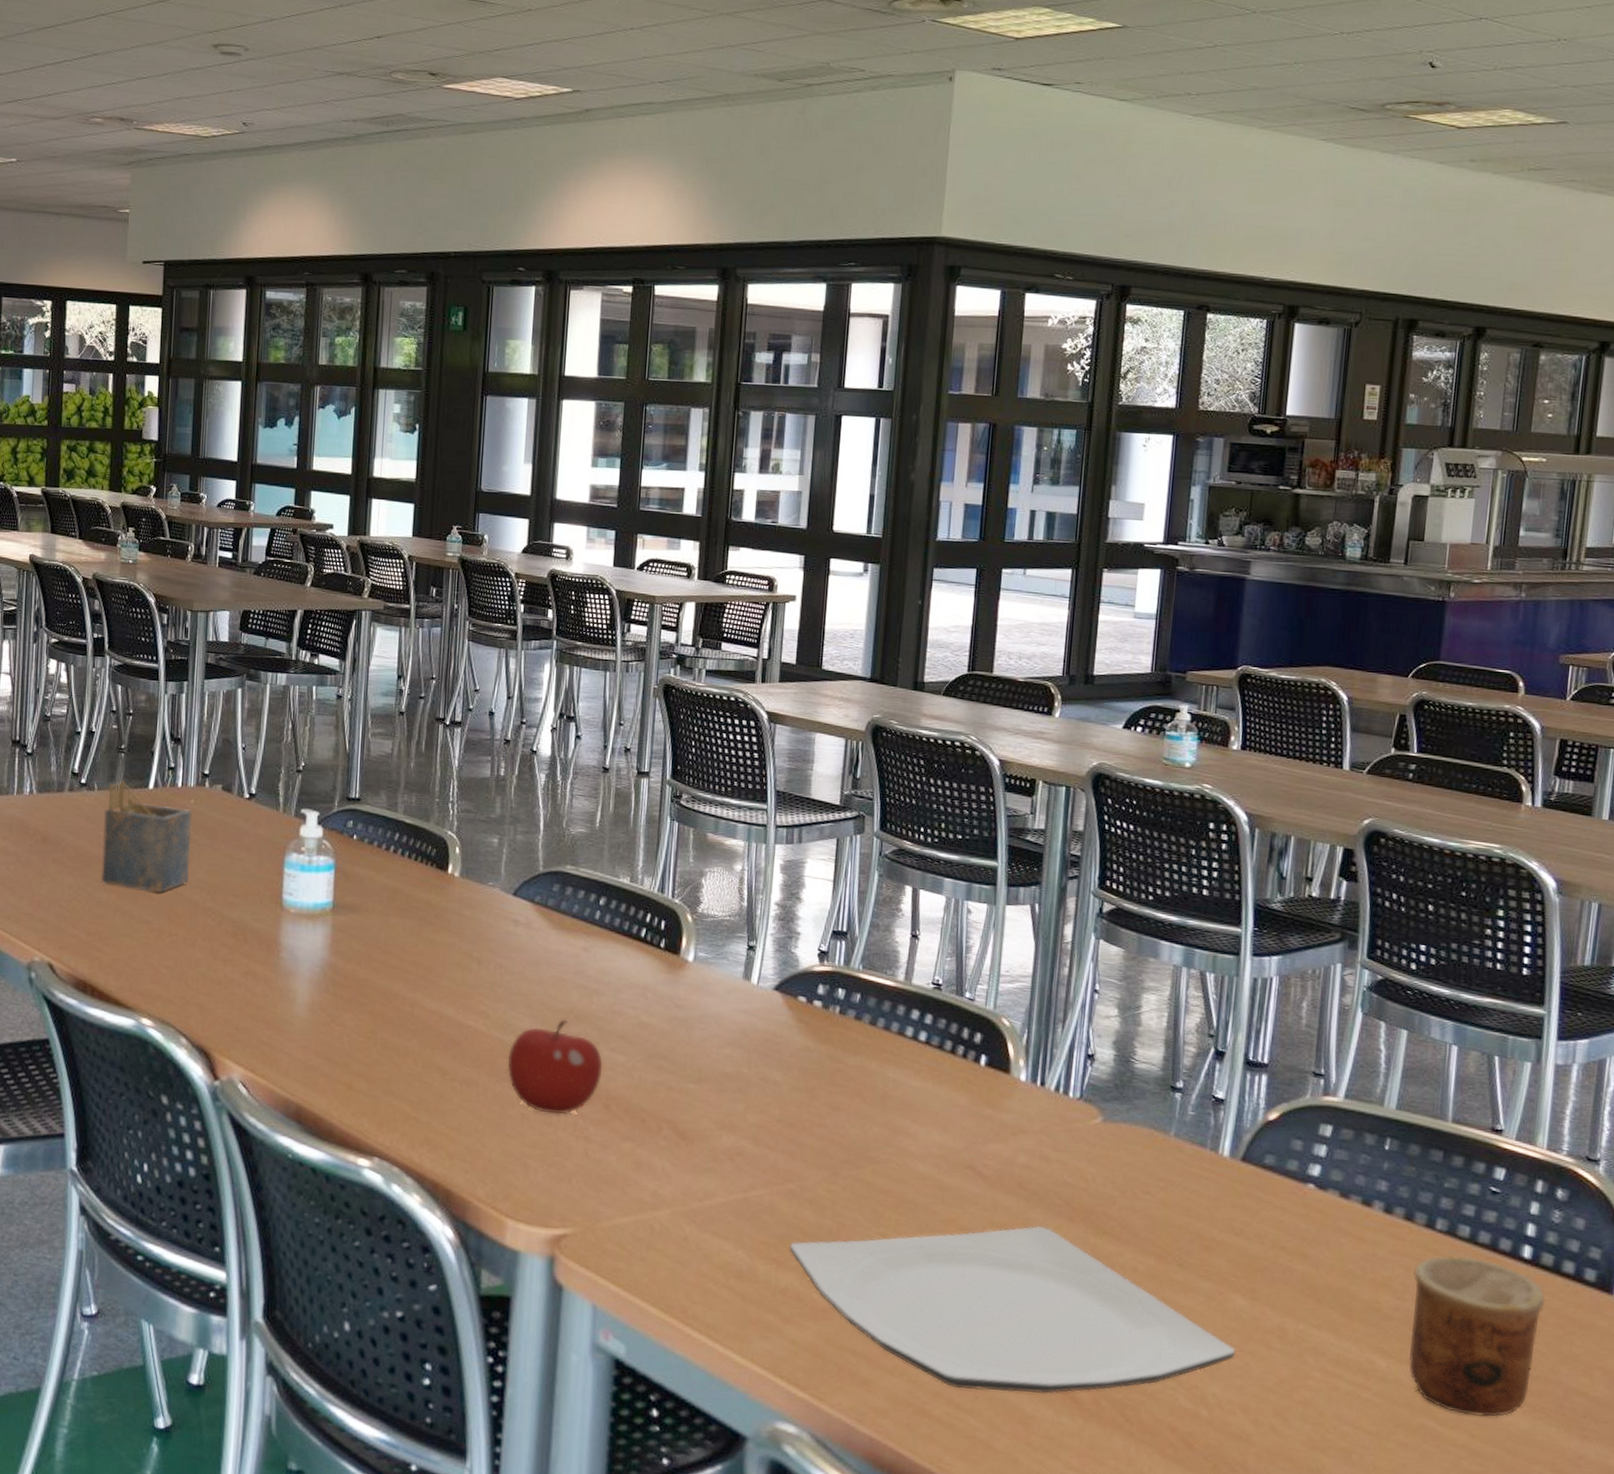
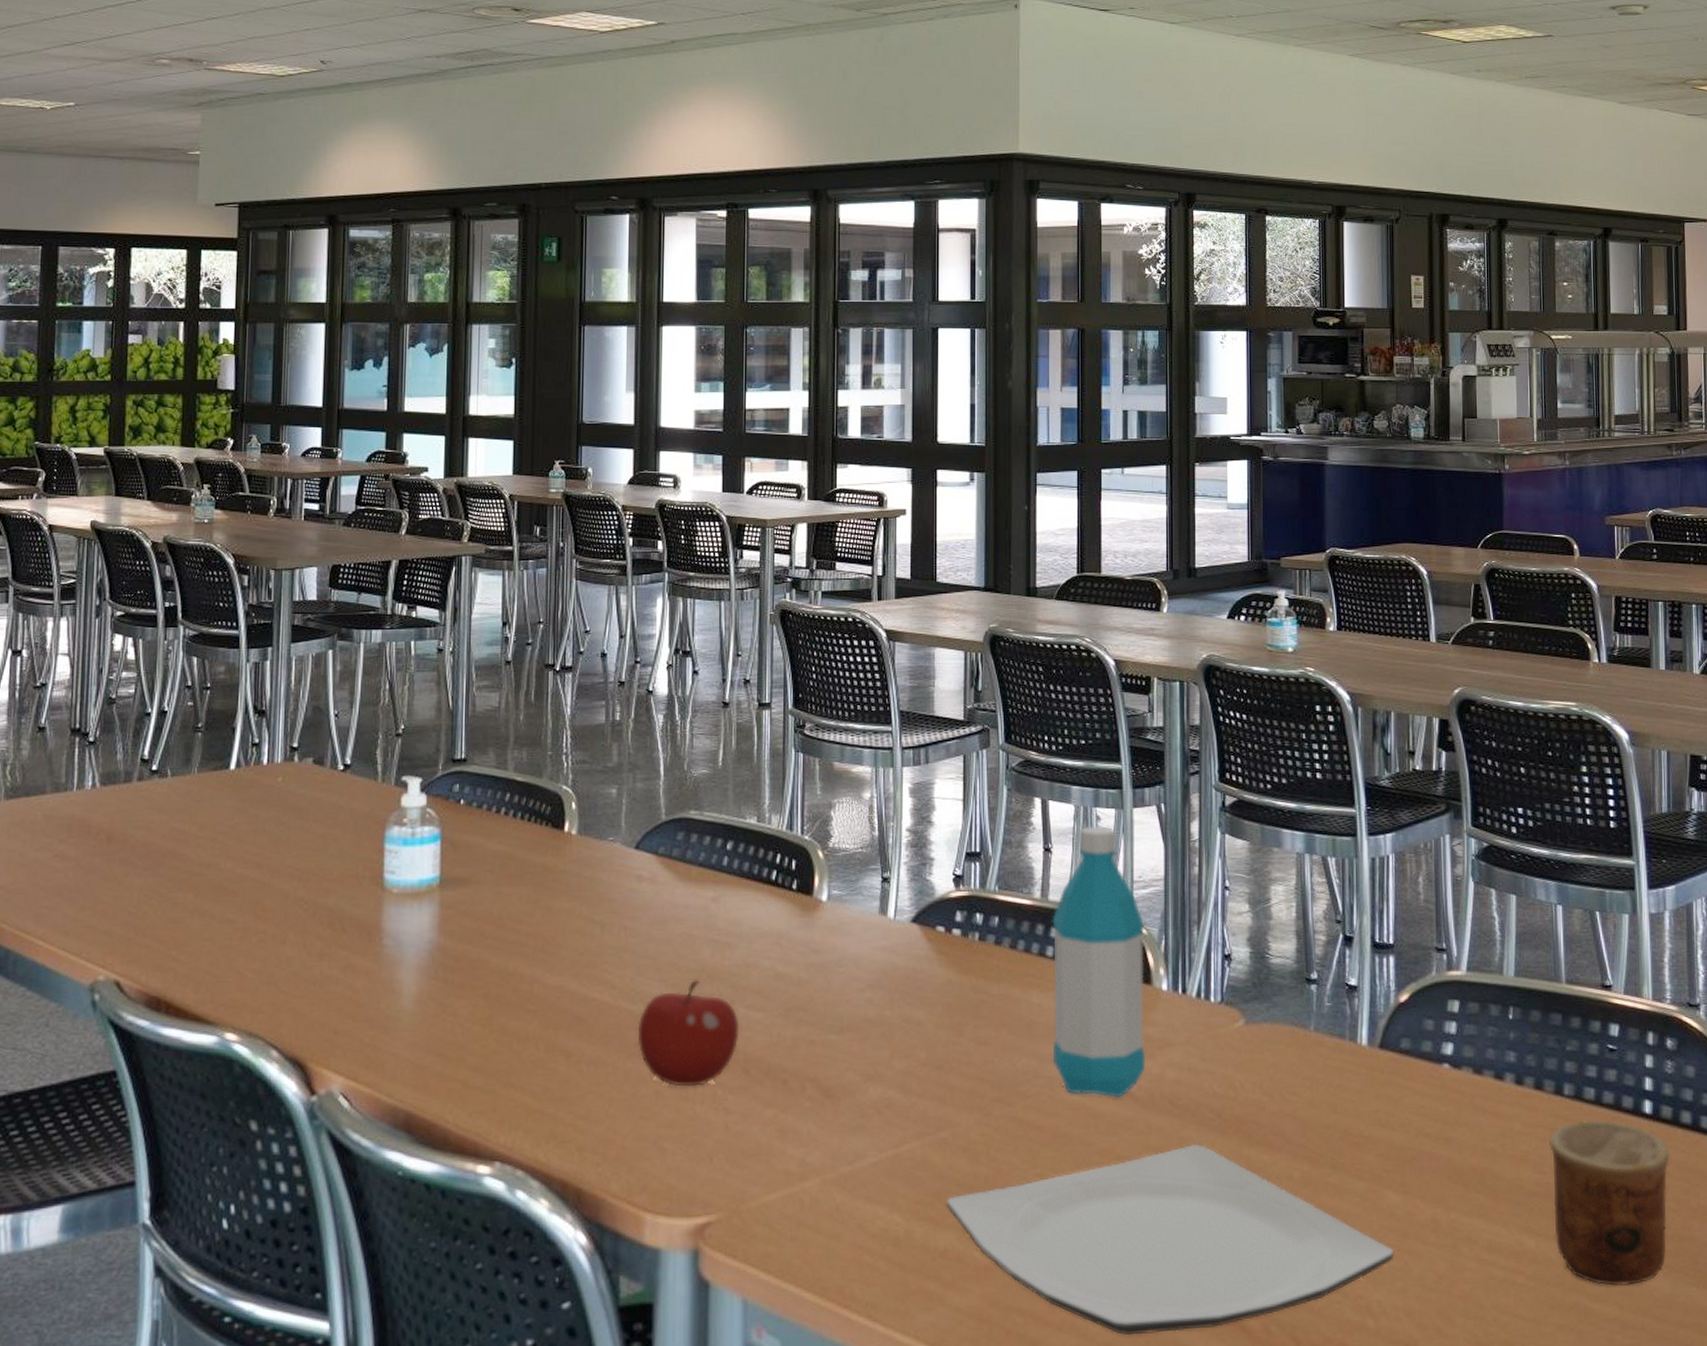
napkin holder: present [101,780,192,893] -> none [177,762,279,887]
water bottle: none [903,918,1007,1175] -> present [1052,826,1146,1098]

